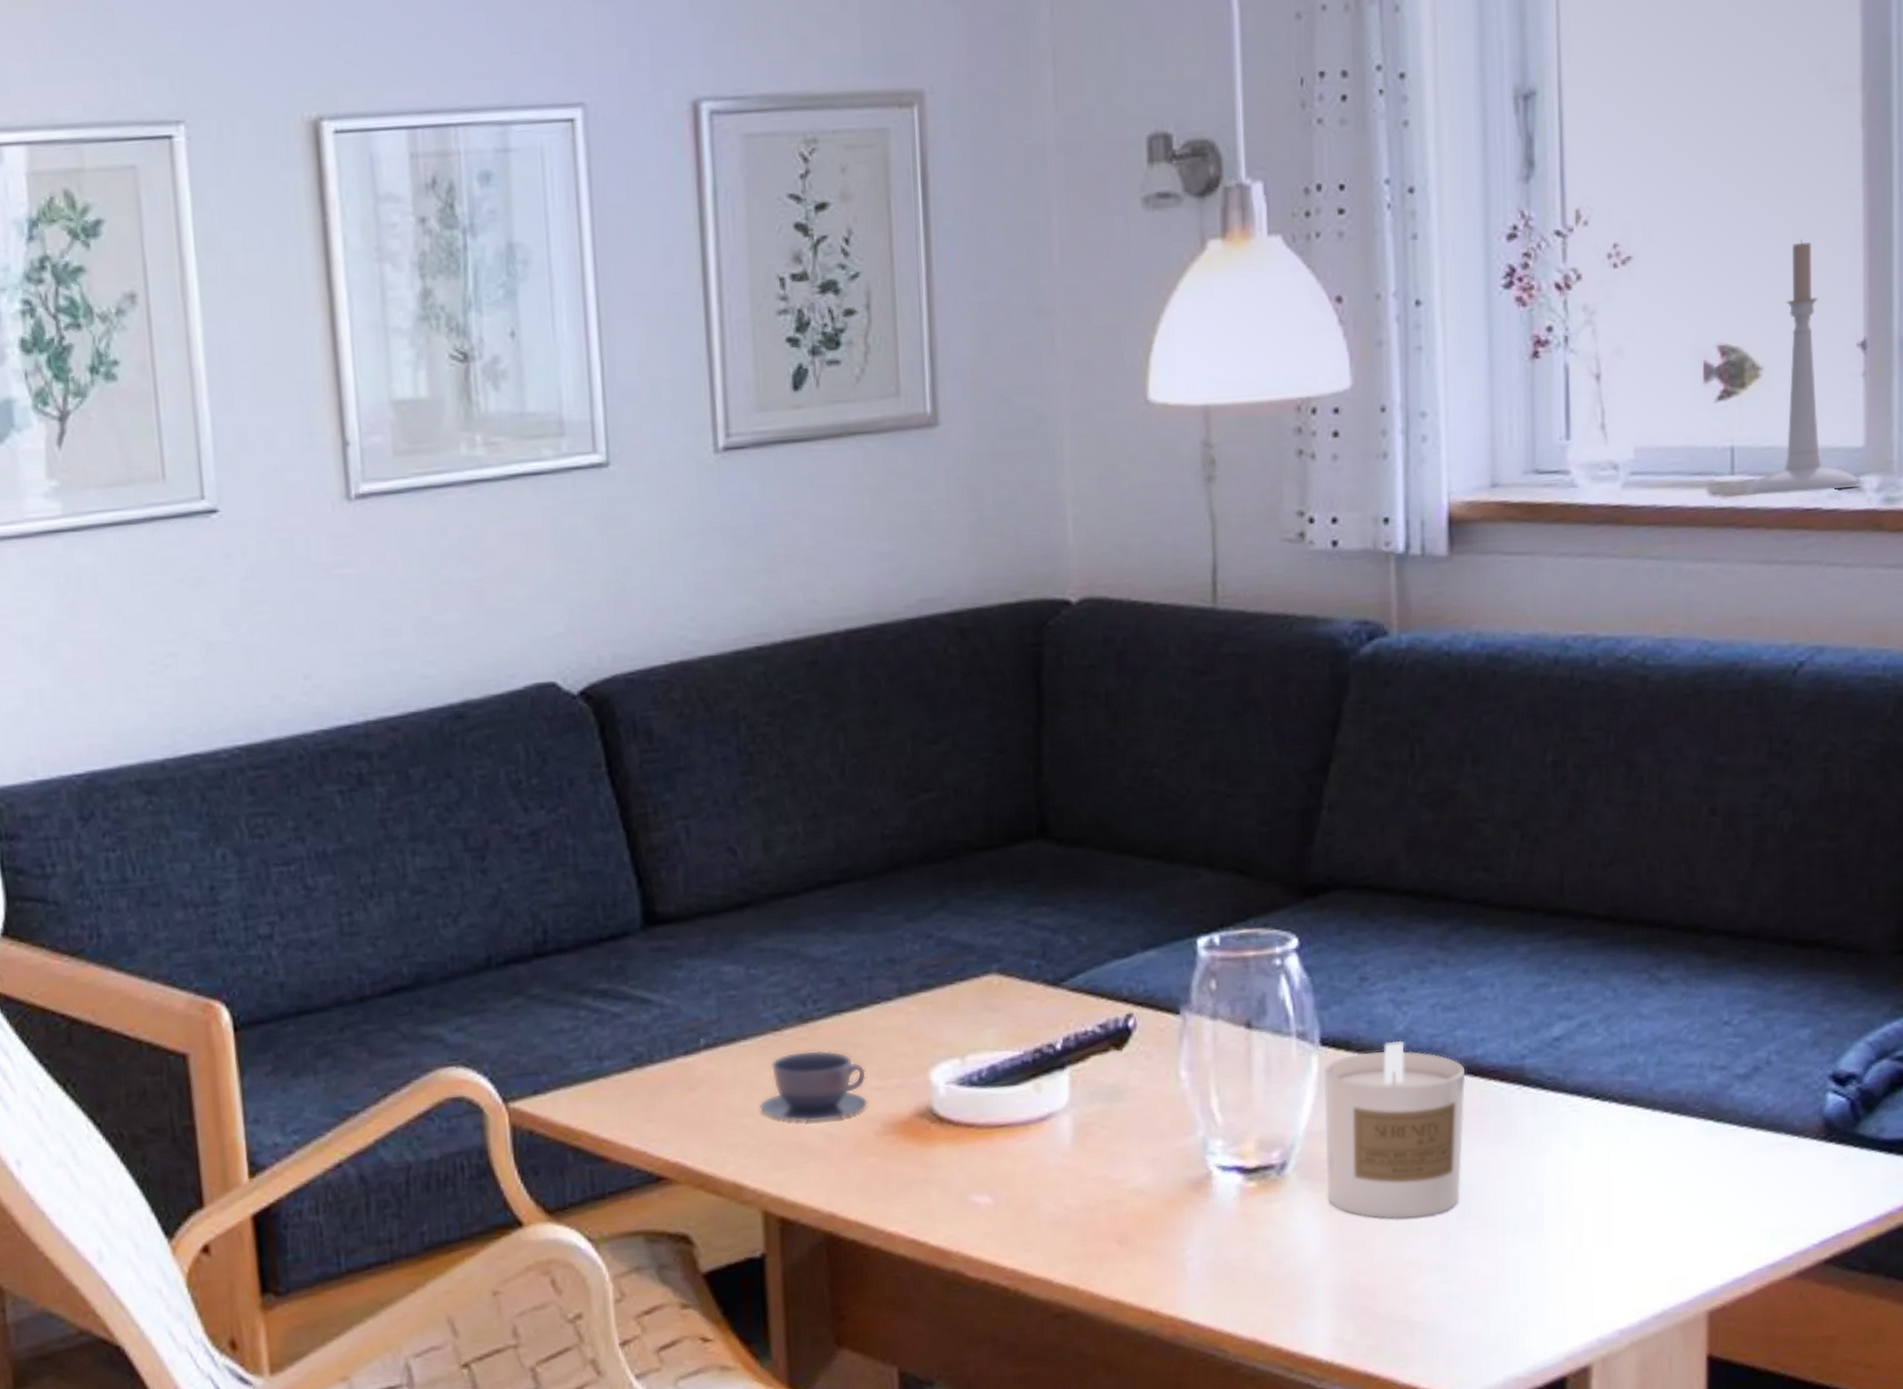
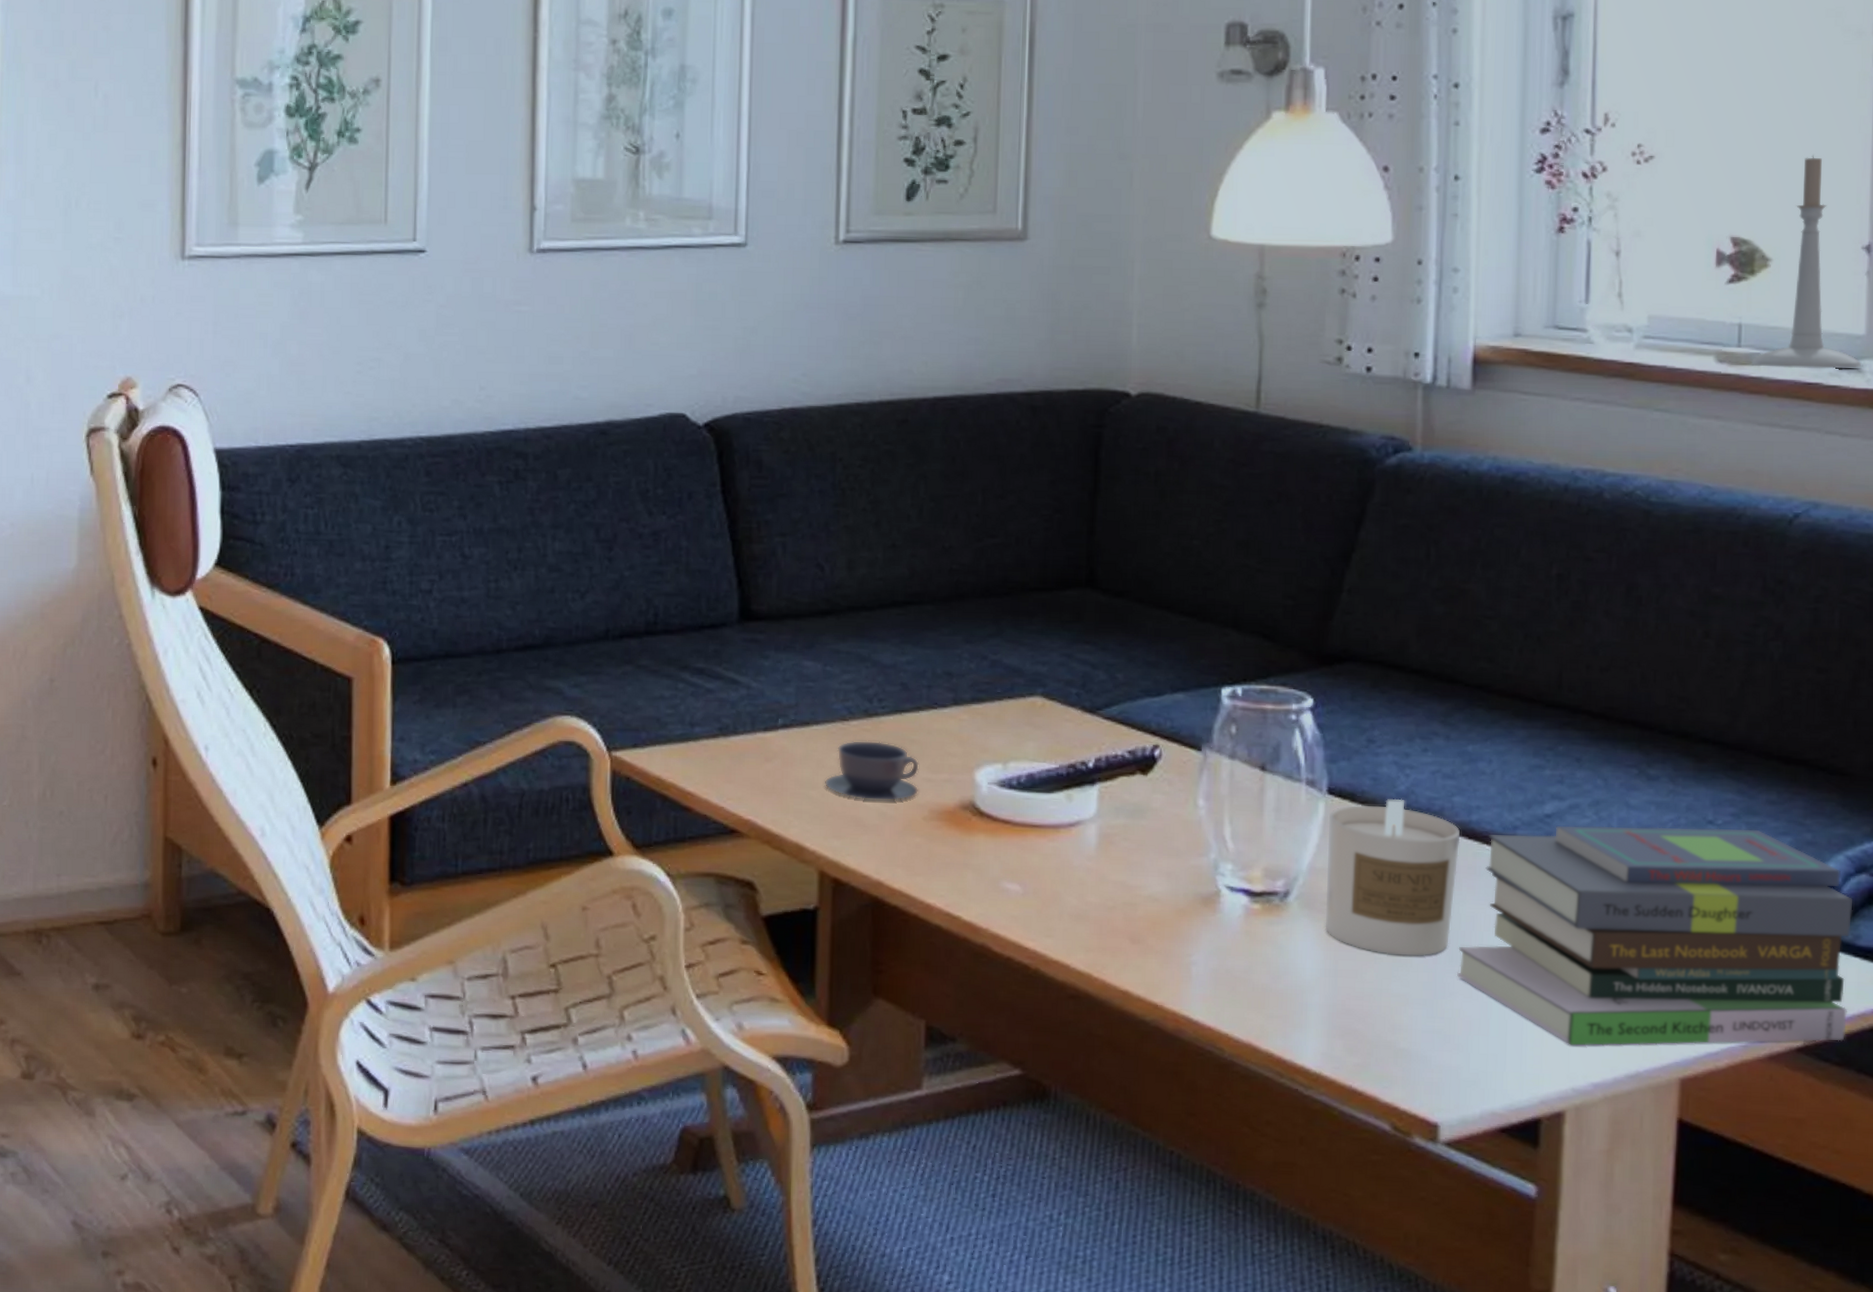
books: none [1471,1025,1876,1292] -> present [1457,826,1853,1046]

